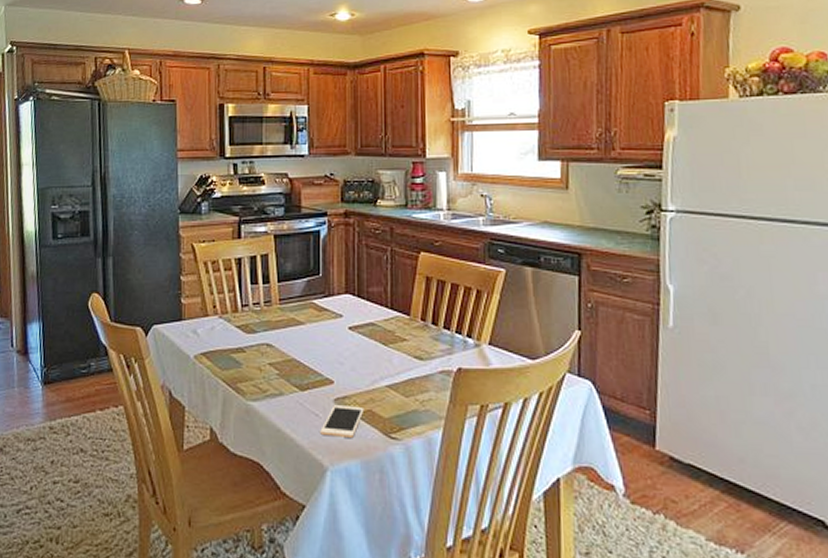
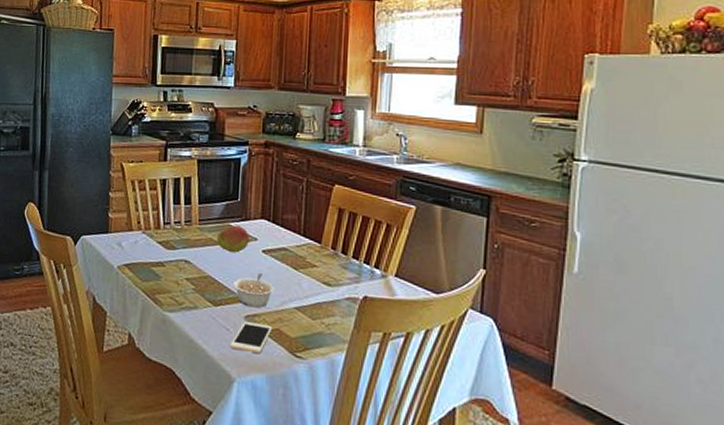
fruit: none [299,302,335,332] -> present [216,225,251,253]
legume: none [320,352,364,389] -> present [233,273,275,308]

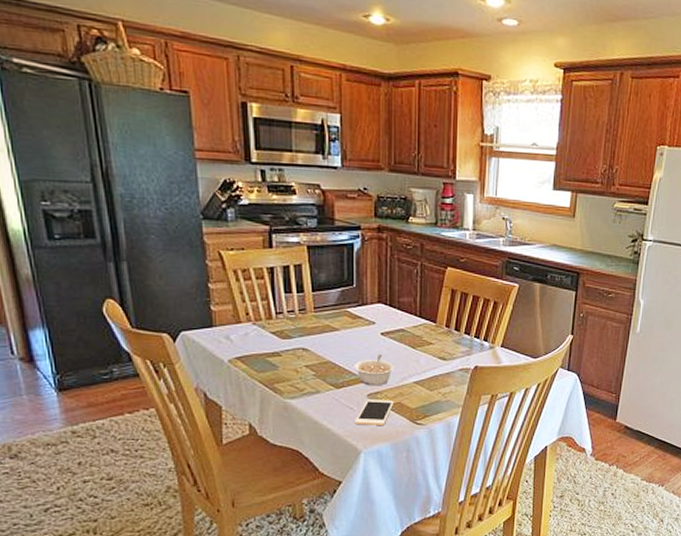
fruit: present [216,225,251,253] -> none [333,311,369,338]

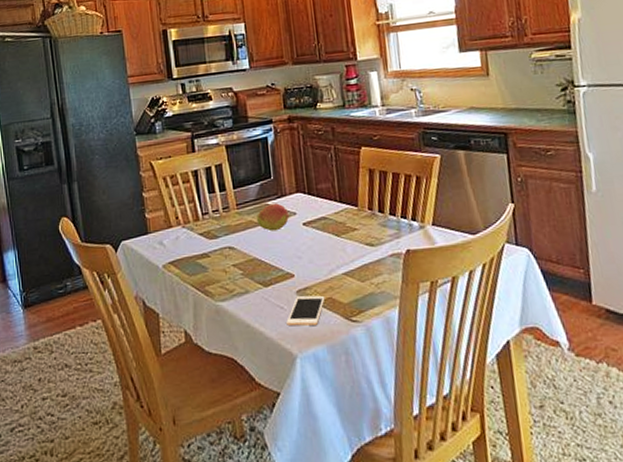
fruit: none [333,311,369,338] -> present [256,203,290,232]
legume: present [354,354,394,386] -> none [280,246,321,282]

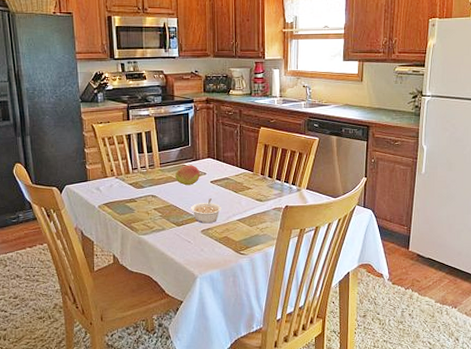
legume: none [280,246,321,282] -> present [191,198,222,224]
cell phone: present [286,295,326,326] -> none [192,234,222,255]

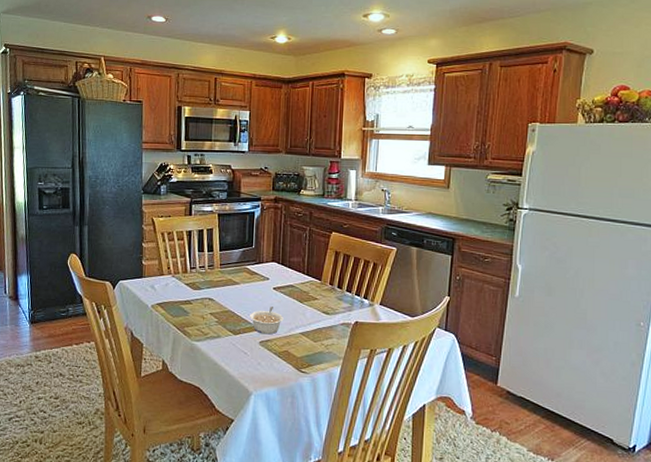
fruit: present [174,165,201,186] -> none [235,268,264,291]

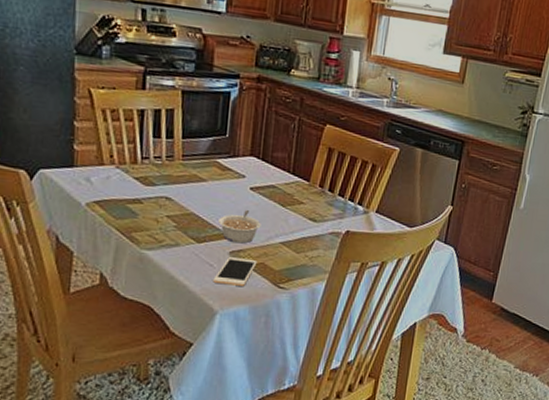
cell phone: none [247,346,282,371] -> present [213,257,258,286]

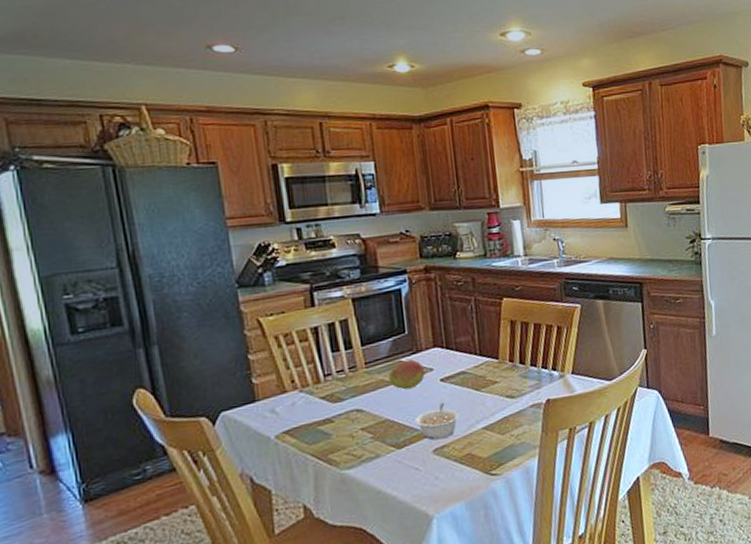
fruit: none [201,161,238,190] -> present [388,359,426,390]
cell phone: present [213,257,258,286] -> none [422,452,464,487]

